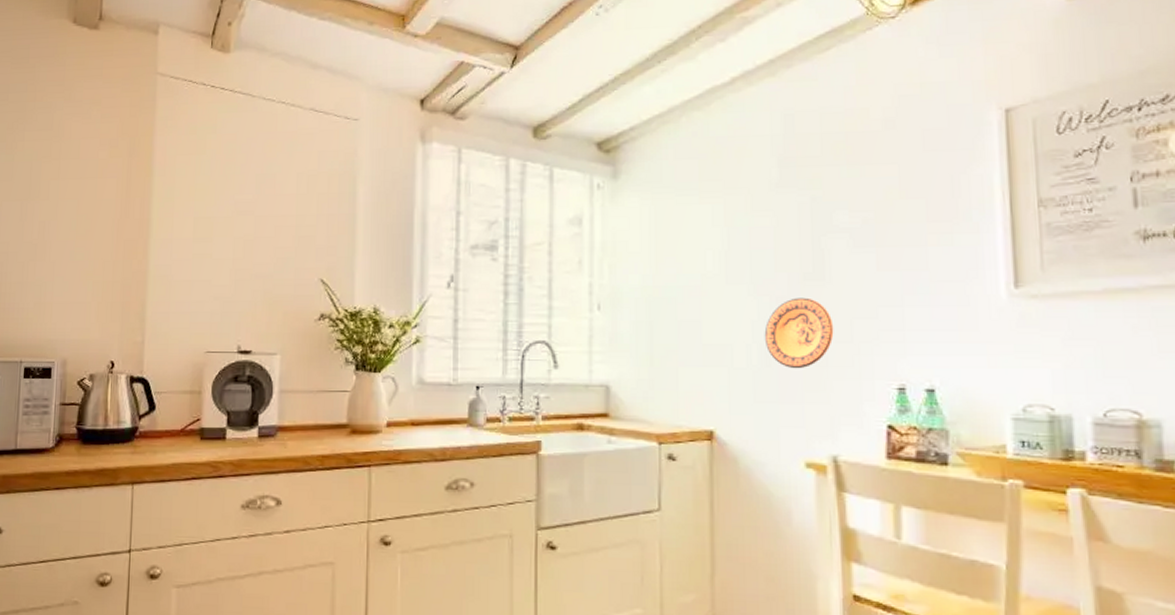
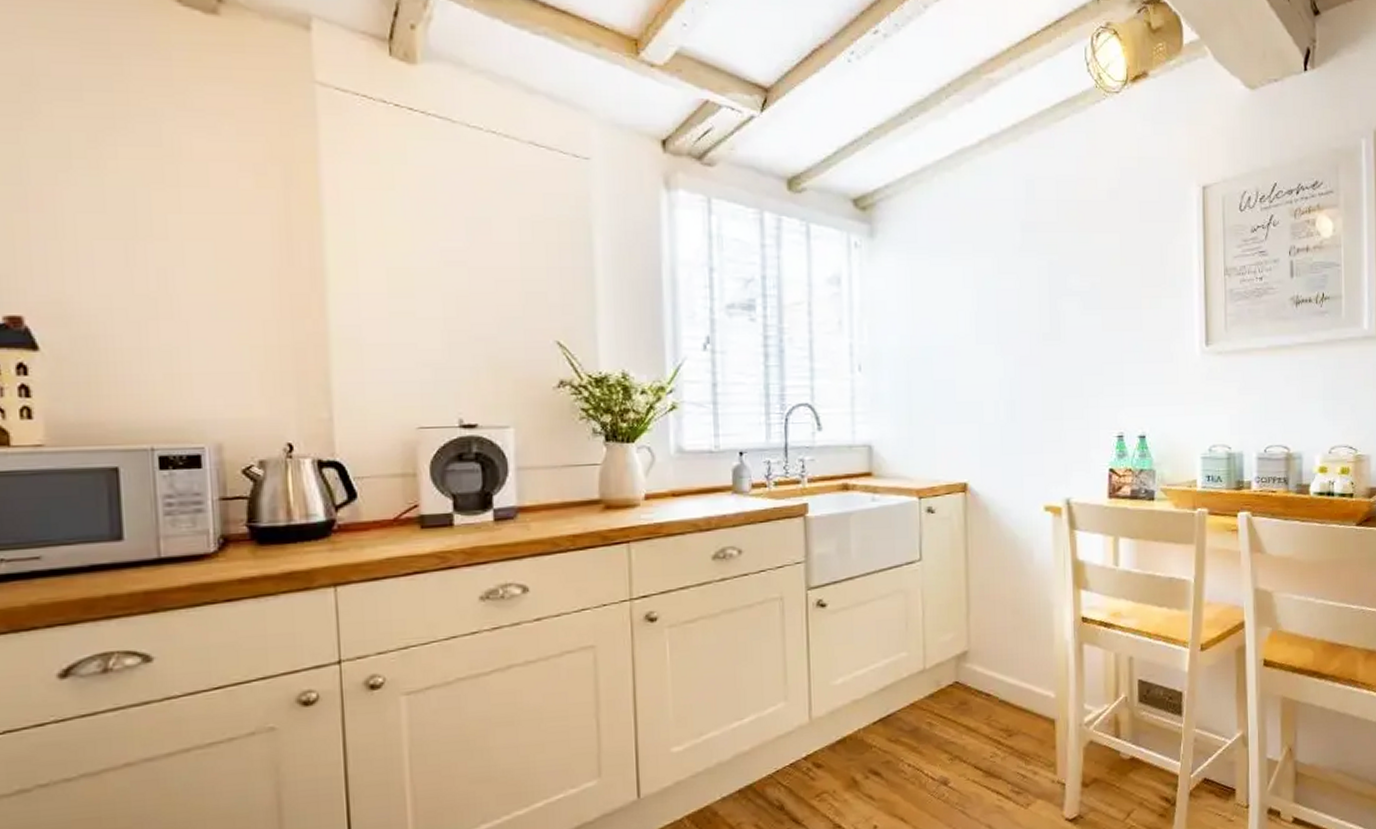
decorative plate: present [764,297,834,369] -> none [1010,356,1068,423]

